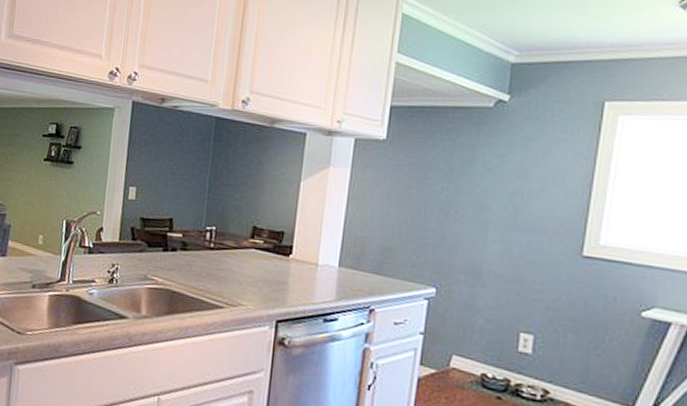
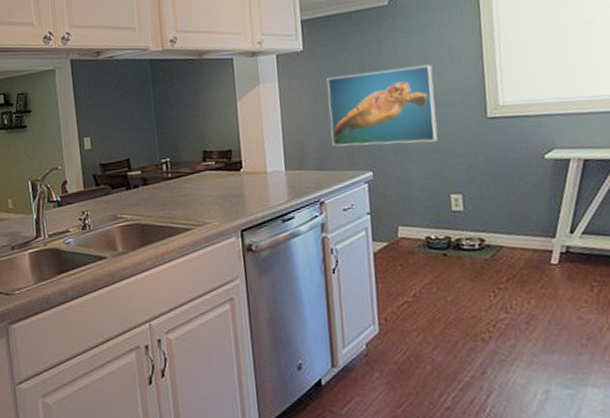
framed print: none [397,176,530,270] -> present [327,64,438,147]

